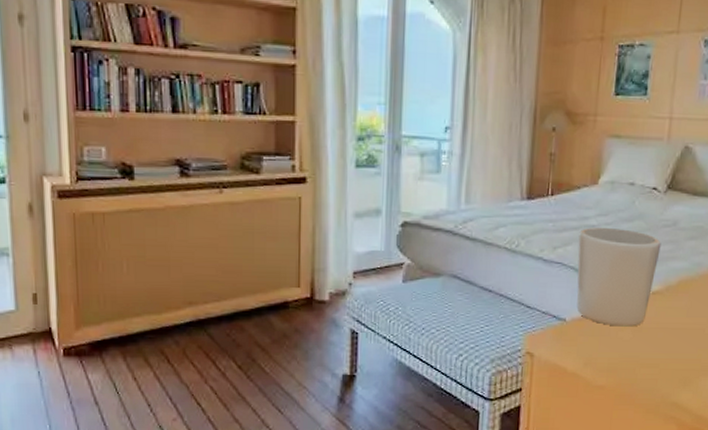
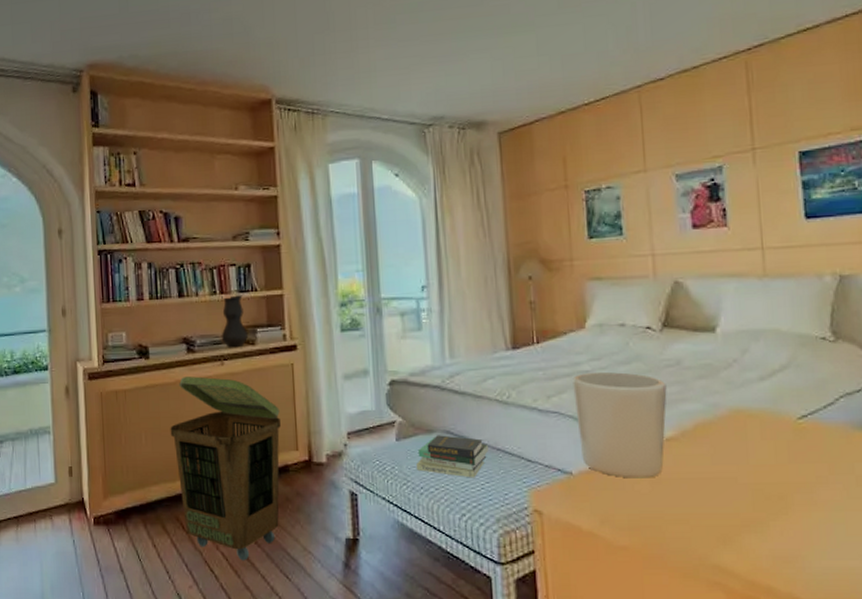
laundry basket: none [157,203,283,395] -> present [170,376,281,561]
vase: none [221,116,253,176] -> present [221,295,249,348]
books: none [421,279,493,321] -> present [417,435,489,478]

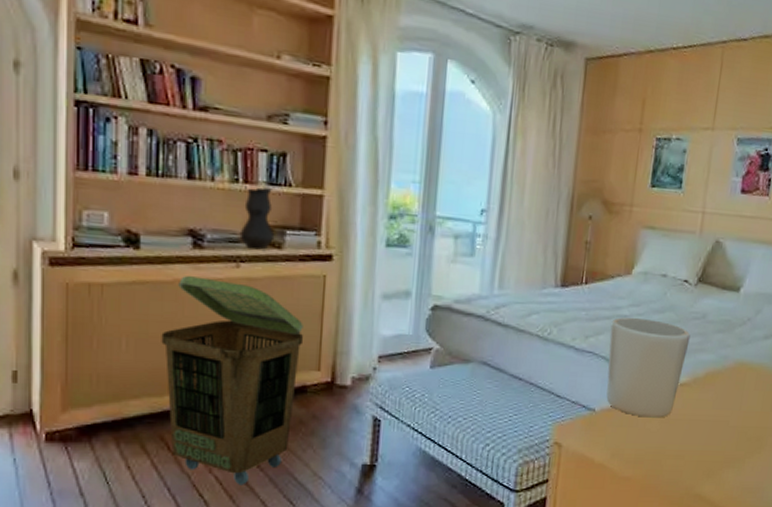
books: present [417,435,489,478] -> none [448,365,523,410]

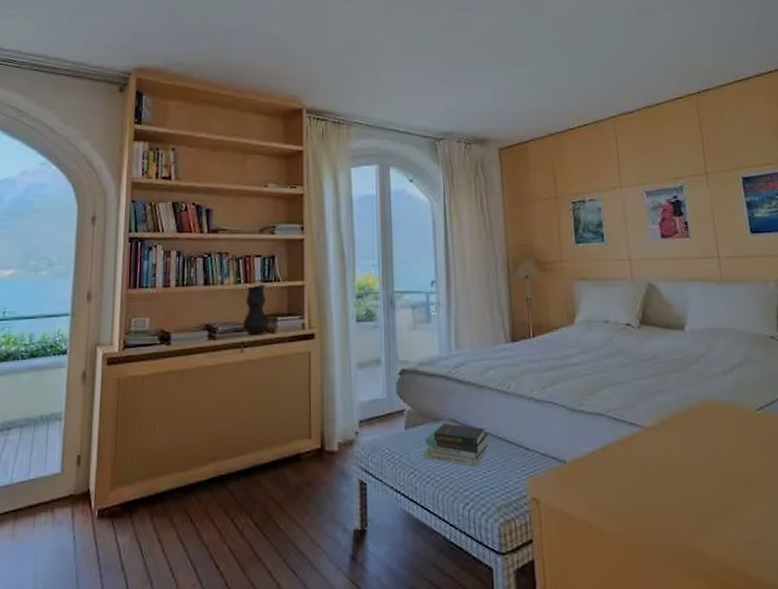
laundry basket: present [161,276,303,485] -> none [185,363,295,555]
books: none [448,365,523,410] -> present [424,423,491,467]
mug: present [606,317,691,418] -> none [564,365,646,467]

